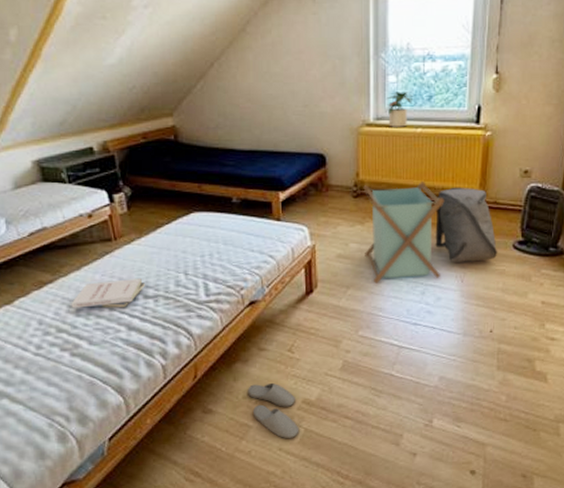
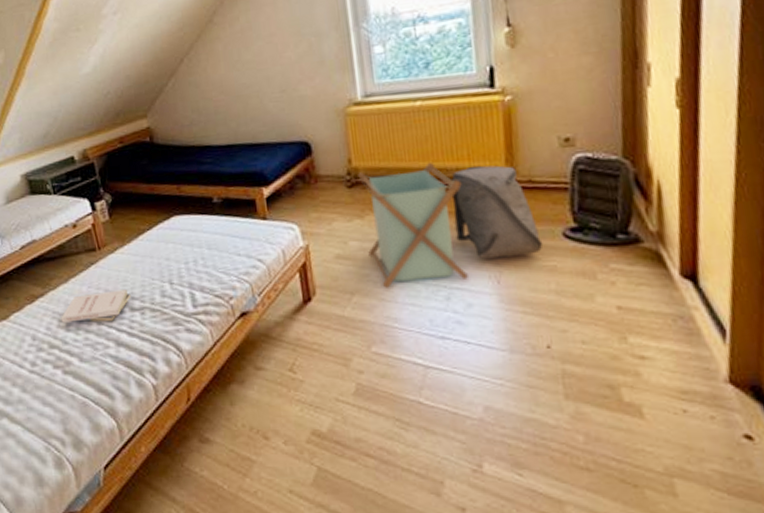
slippers: present [248,382,300,439] -> none [247,408,312,479]
potted plant: present [384,92,412,127] -> none [373,61,406,104]

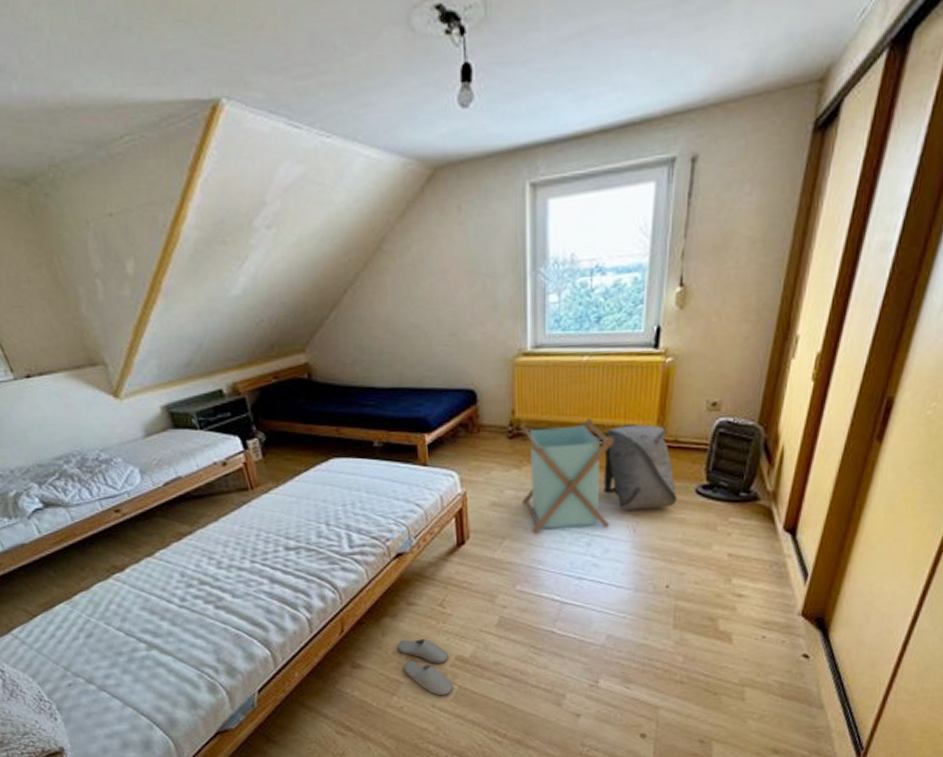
books: present [61,290,132,323] -> none [211,530,286,560]
slippers: none [247,408,312,479] -> present [397,638,453,696]

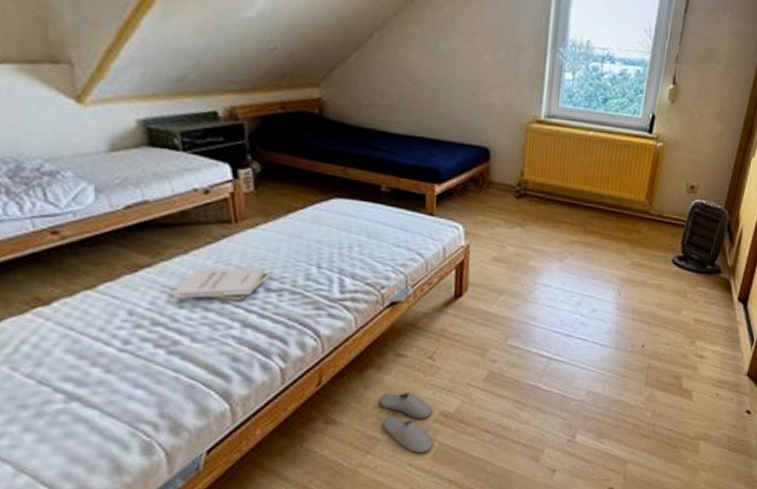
books: none [211,530,286,560] -> present [172,268,269,301]
laundry basket: present [520,417,615,534] -> none [522,186,610,291]
backpack: present [603,423,678,511] -> none [596,196,658,276]

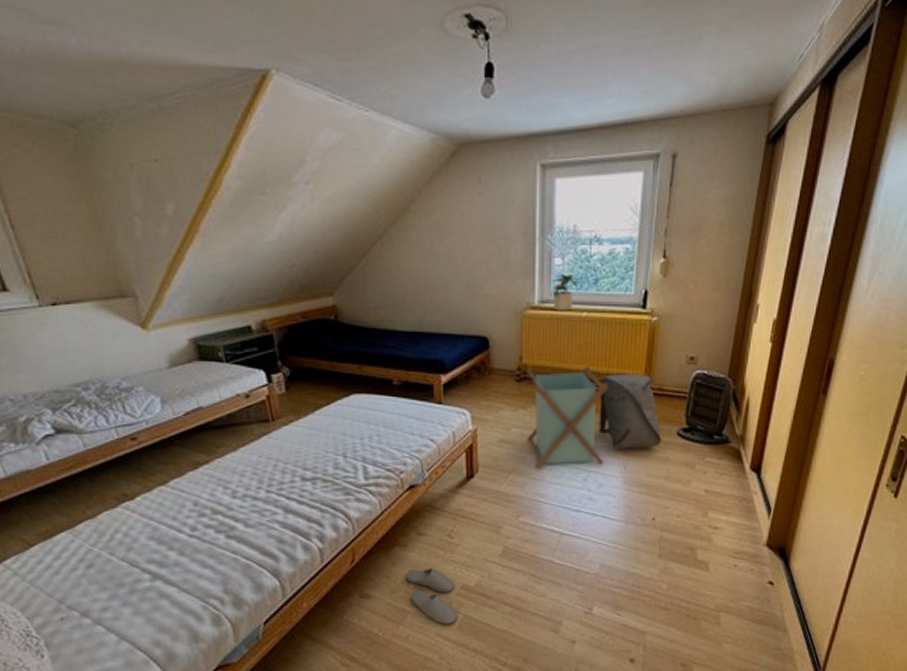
books: present [172,268,269,301] -> none [227,461,304,490]
laundry basket: none [522,186,610,291] -> present [526,365,609,469]
potted plant: none [557,90,588,128] -> present [549,274,578,311]
backpack: none [596,196,658,276] -> present [599,372,662,450]

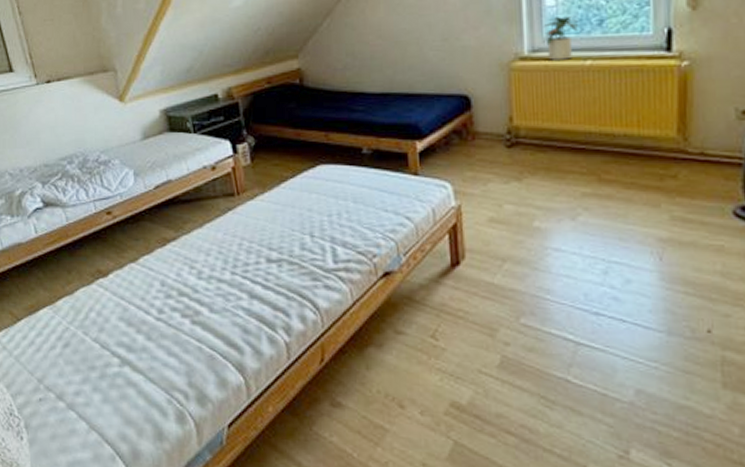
slippers: present [406,568,458,625] -> none [383,376,448,453]
laundry basket: present [526,365,609,469] -> none [518,126,630,257]
backpack: present [599,372,662,450] -> none [618,133,712,235]

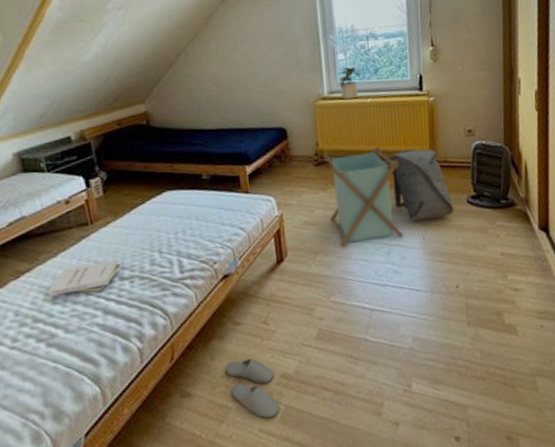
books: none [193,239,269,272] -> present [47,260,122,296]
slippers: none [383,376,448,453] -> present [225,358,280,419]
laundry basket: none [518,126,630,257] -> present [323,146,404,248]
backpack: none [618,133,712,235] -> present [392,149,454,221]

